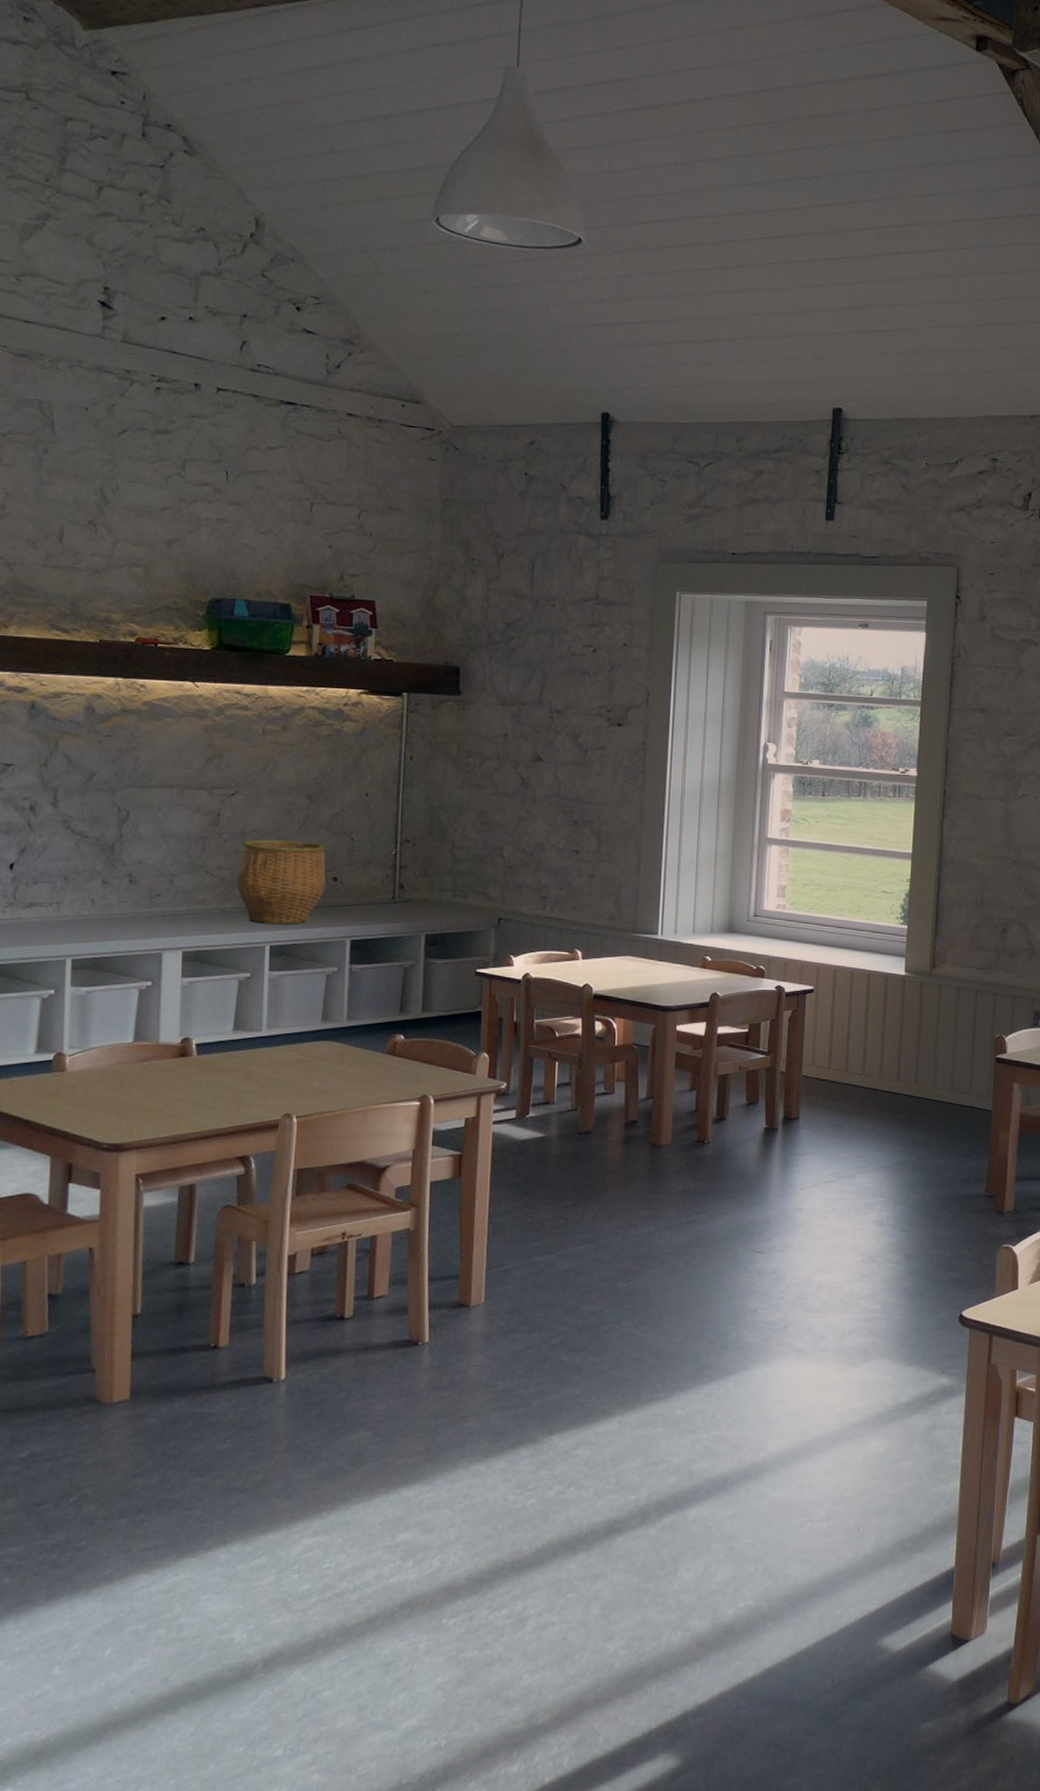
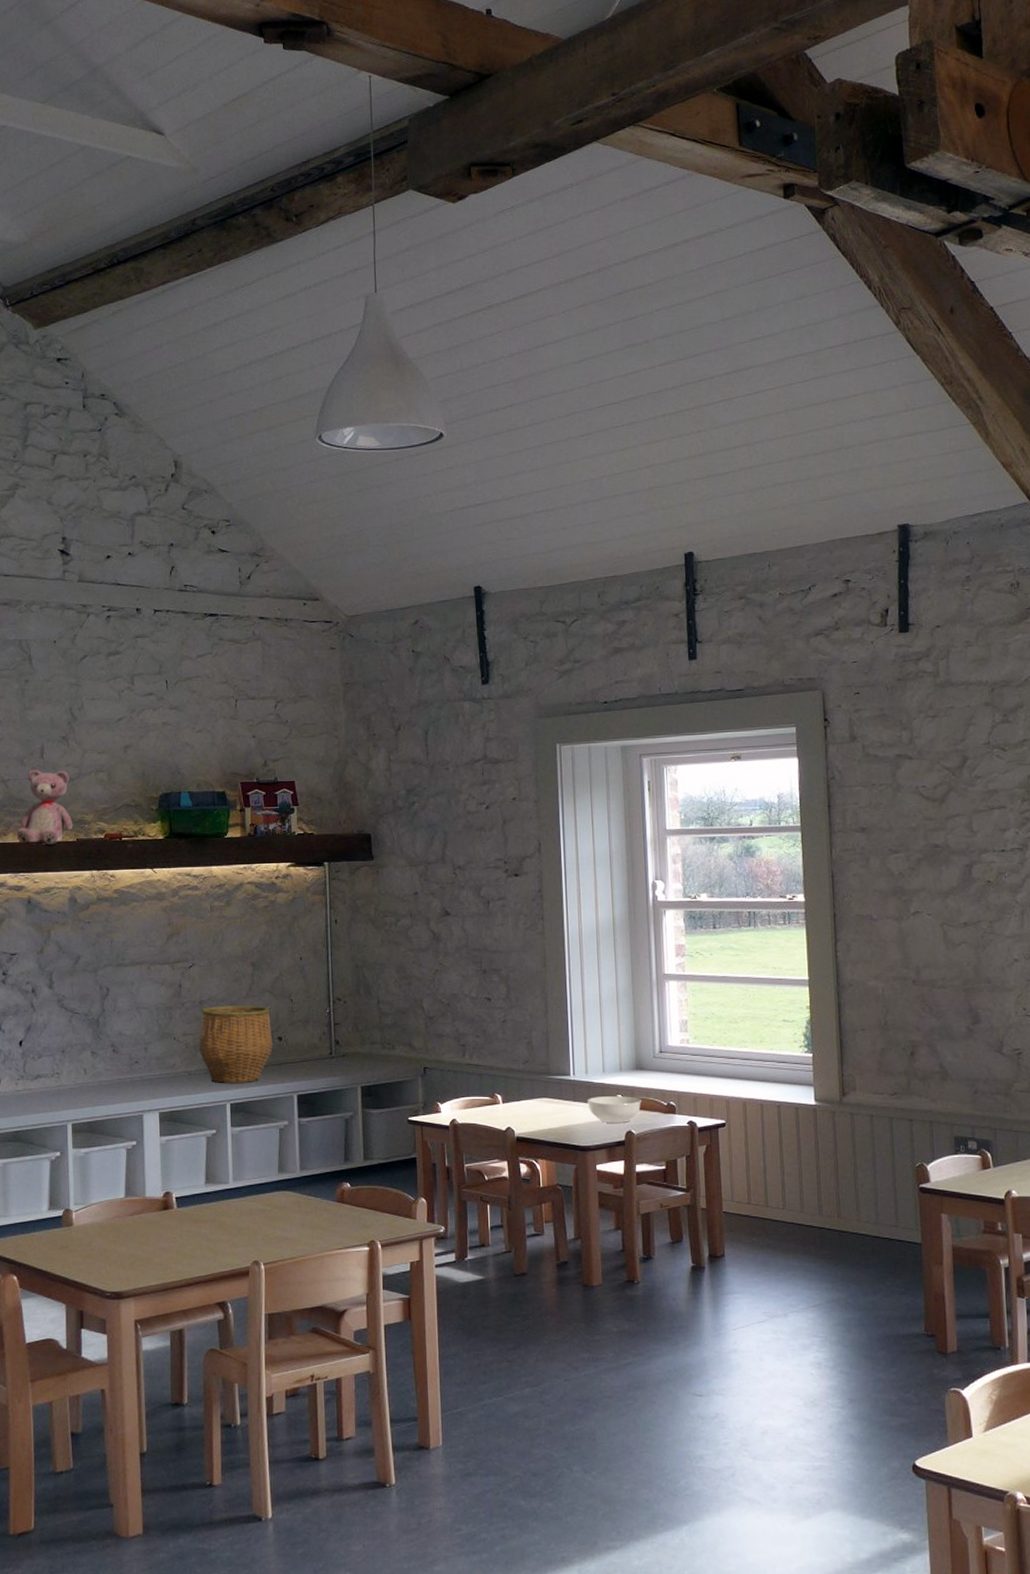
teddy bear: none [21,555,96,645] -> present [16,770,73,846]
bowl: none [673,957,730,985] -> present [587,1096,642,1124]

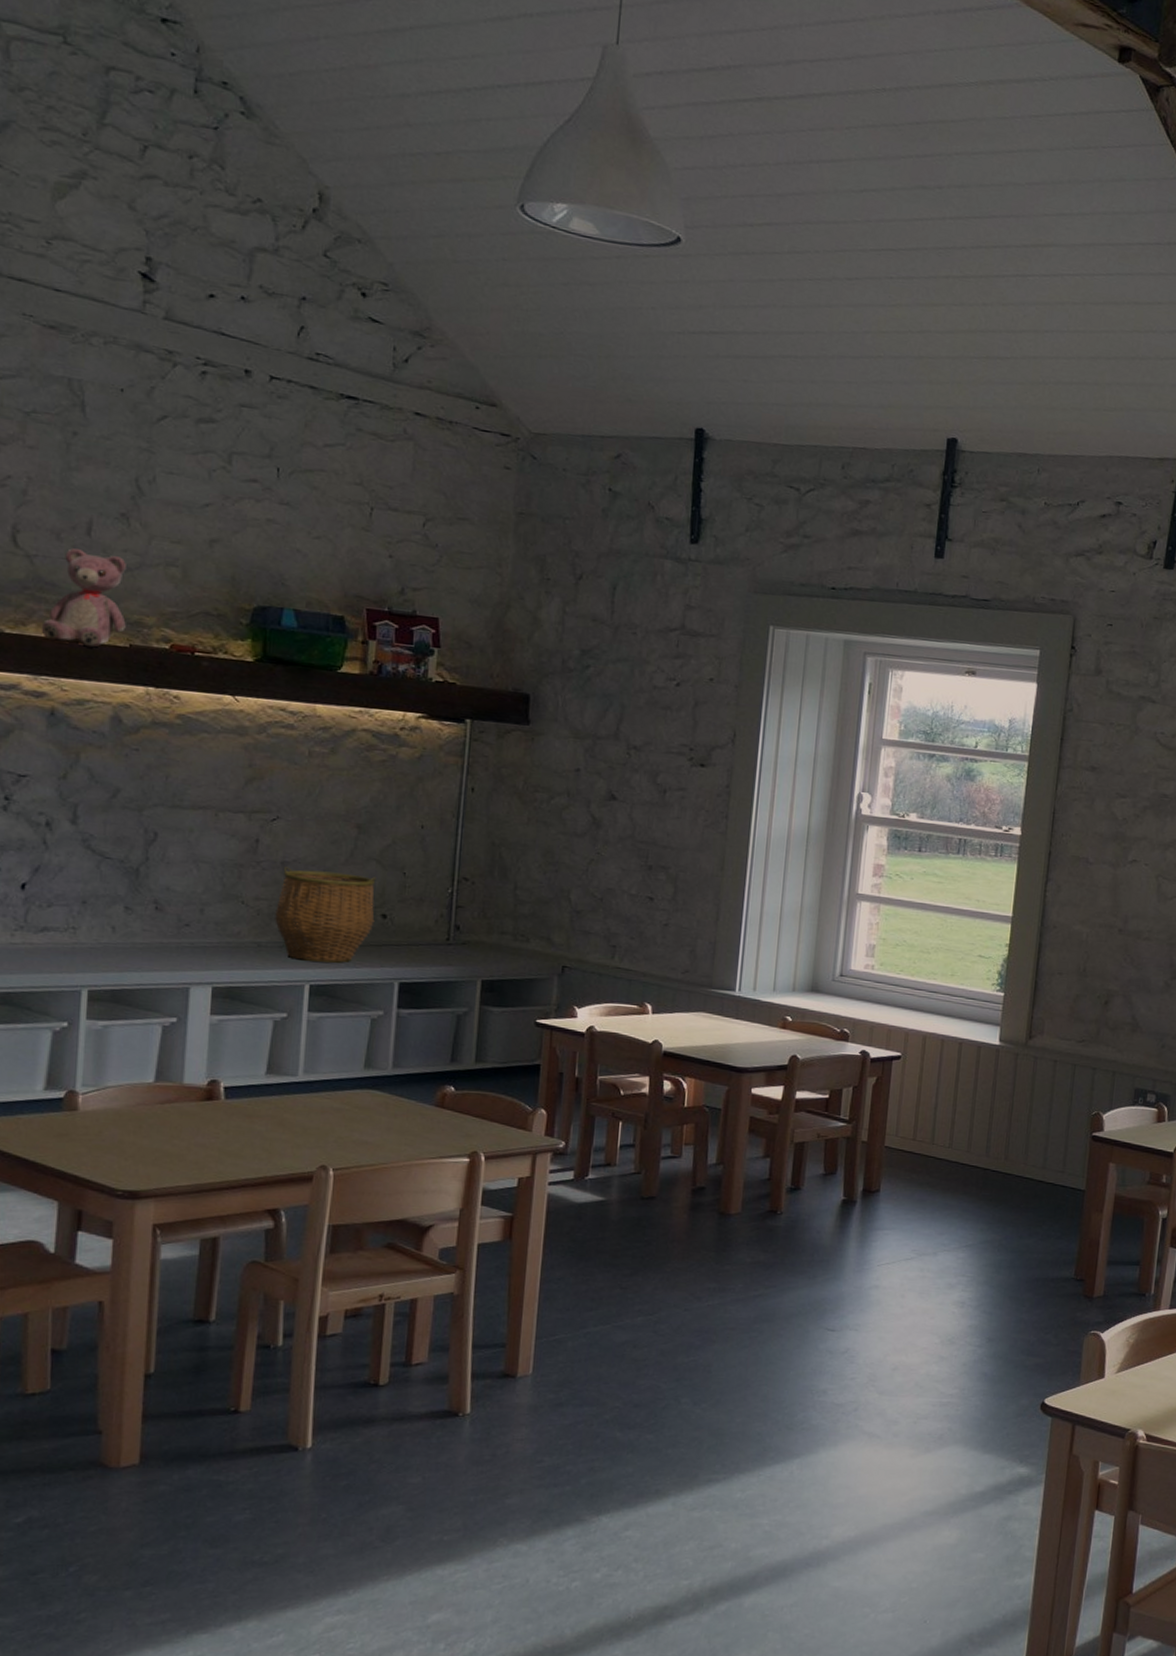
bowl: present [587,1096,642,1124] -> none [750,1016,813,1047]

